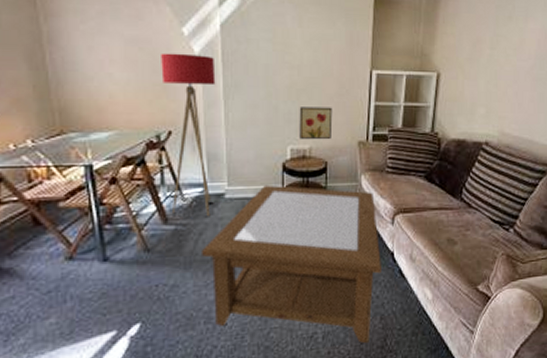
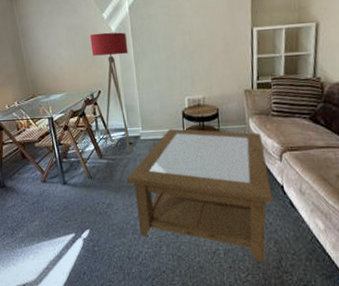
wall art: present [299,107,333,140] -> none [192,62,221,91]

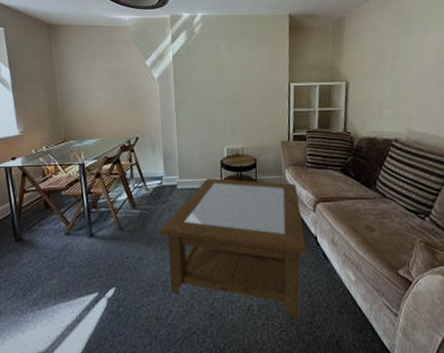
floor lamp: present [90,32,133,154] -> none [131,79,170,204]

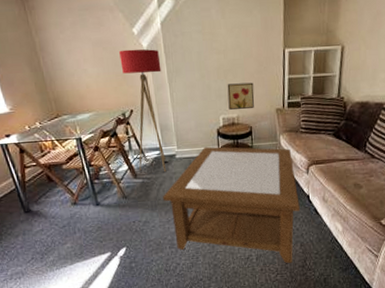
floor lamp: none [131,79,170,204] -> present [119,49,168,173]
wall art: none [233,114,260,141] -> present [227,82,255,110]

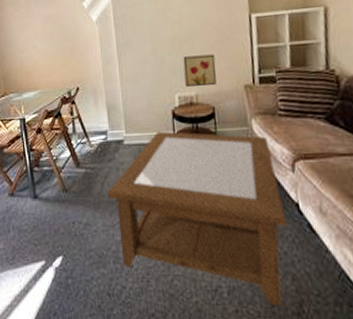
floor lamp: present [119,49,168,173] -> none [69,22,115,162]

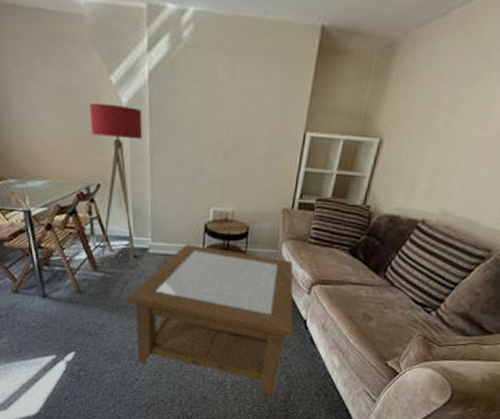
floor lamp: none [69,22,115,162] -> present [90,102,143,269]
wall art: present [183,54,216,87] -> none [223,168,260,205]

